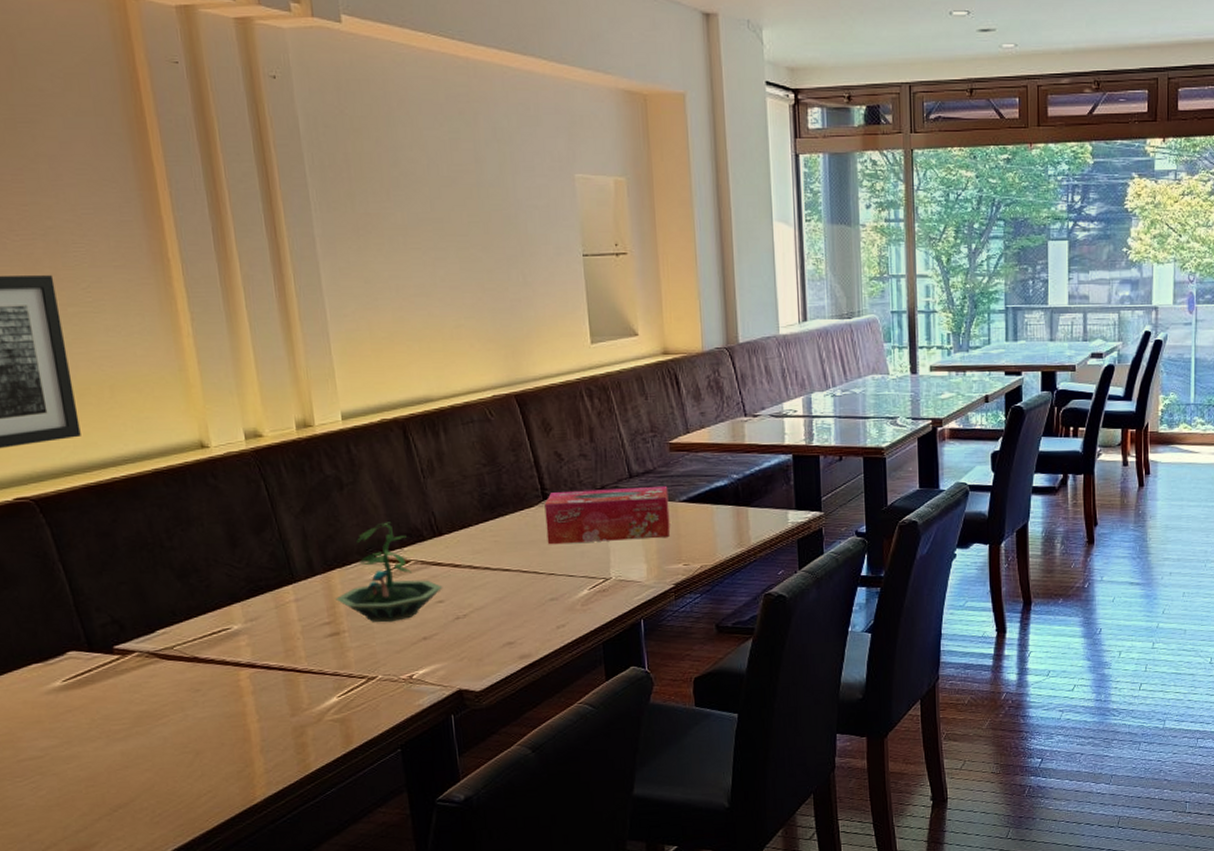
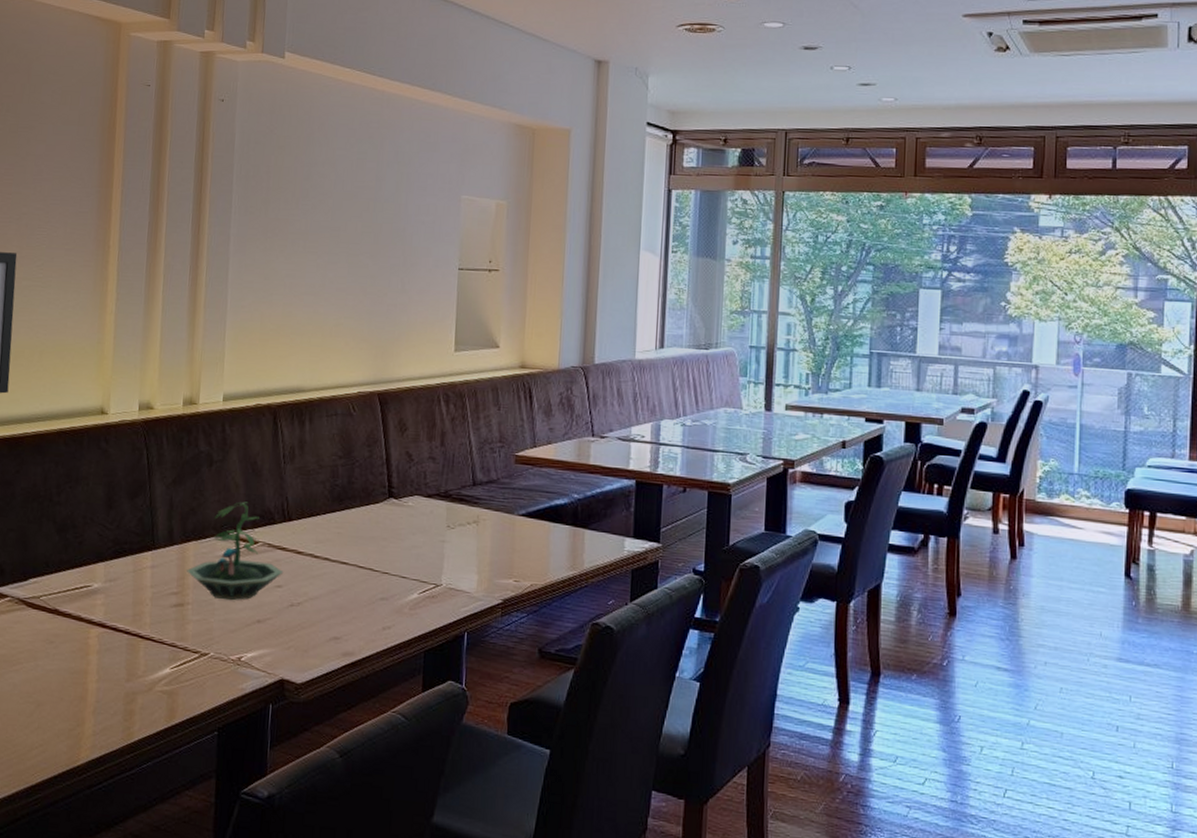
tissue box: present [544,485,671,545] -> none [386,491,509,550]

